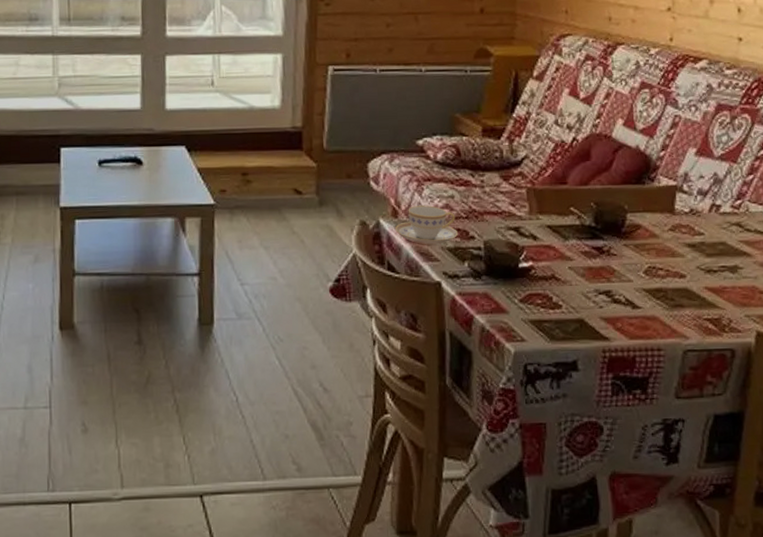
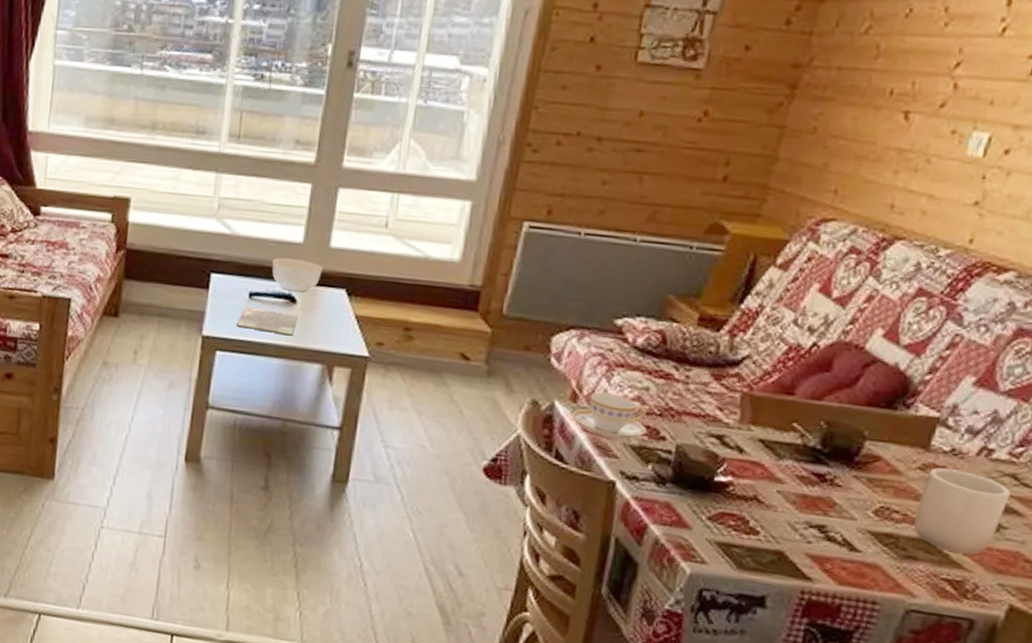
magazine: none [91,174,146,196] -> present [237,307,298,336]
bowl: none [116,123,163,155] -> present [272,257,324,293]
mug: none [674,225,739,296] -> present [913,467,1011,555]

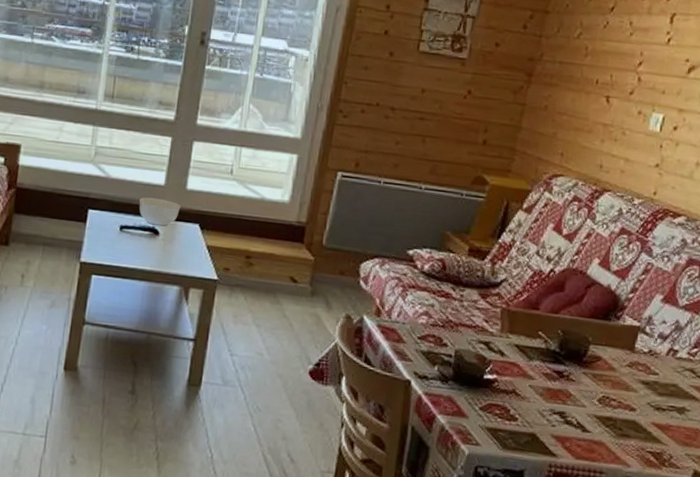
magazine: present [237,307,298,336] -> none [110,238,160,263]
teacup: present [572,392,647,440] -> none [376,308,434,347]
mug: present [913,467,1011,555] -> none [626,365,690,432]

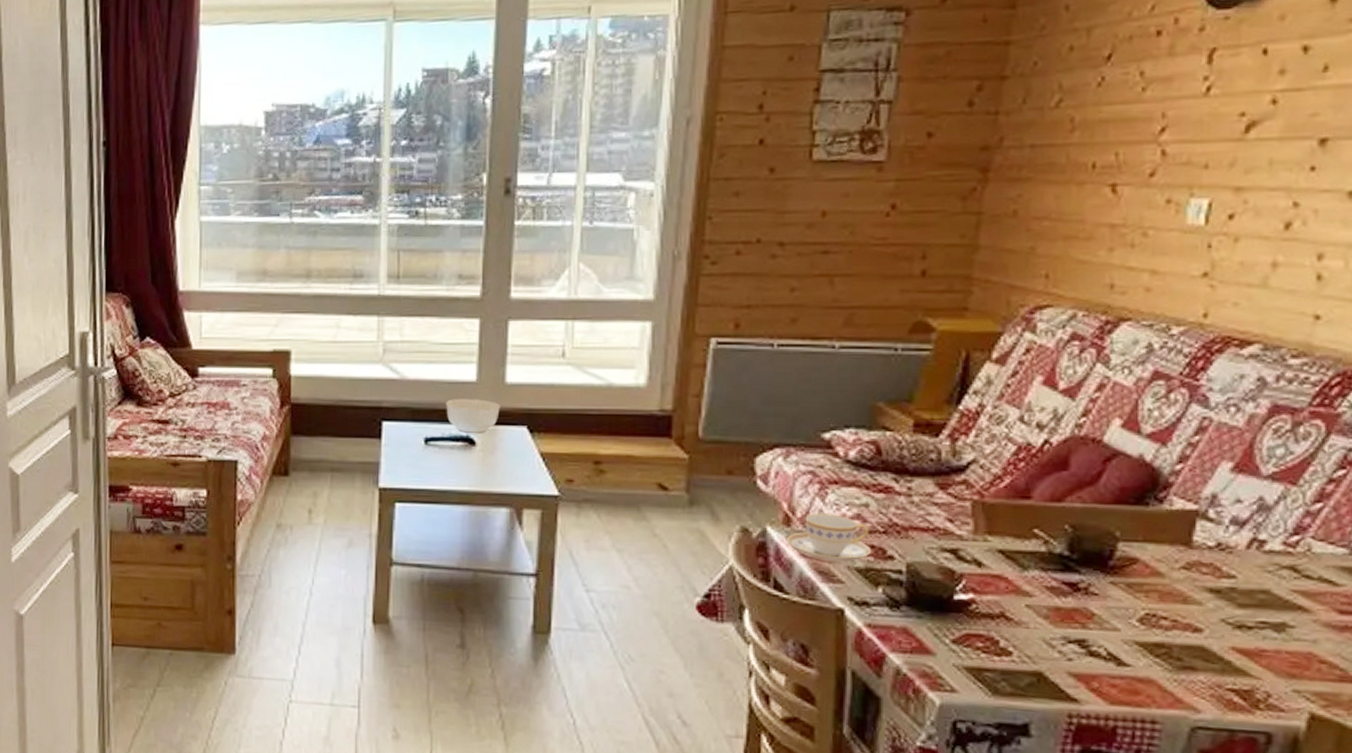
teacup: none [376,308,434,347] -> present [787,513,872,564]

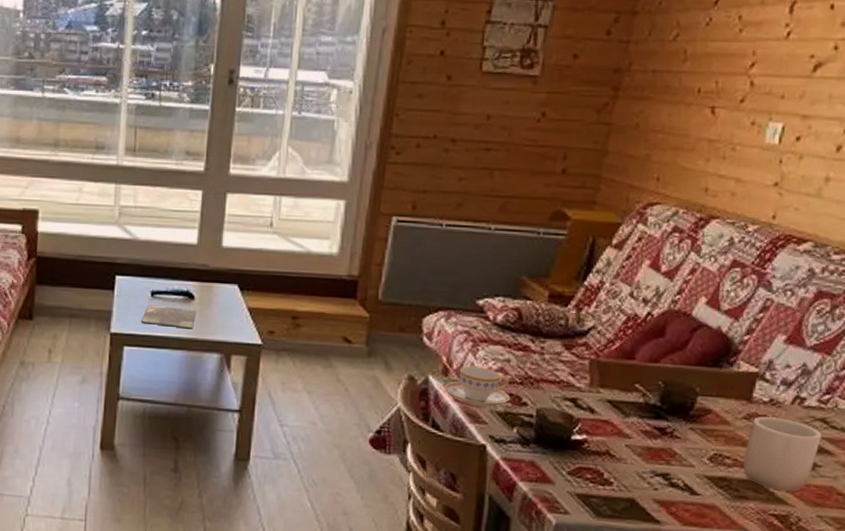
magazine: none [415,453,478,480] -> present [142,305,196,329]
bowl: present [446,398,501,434] -> none [170,258,217,290]
mug: none [1185,564,1292,660] -> present [742,416,822,492]

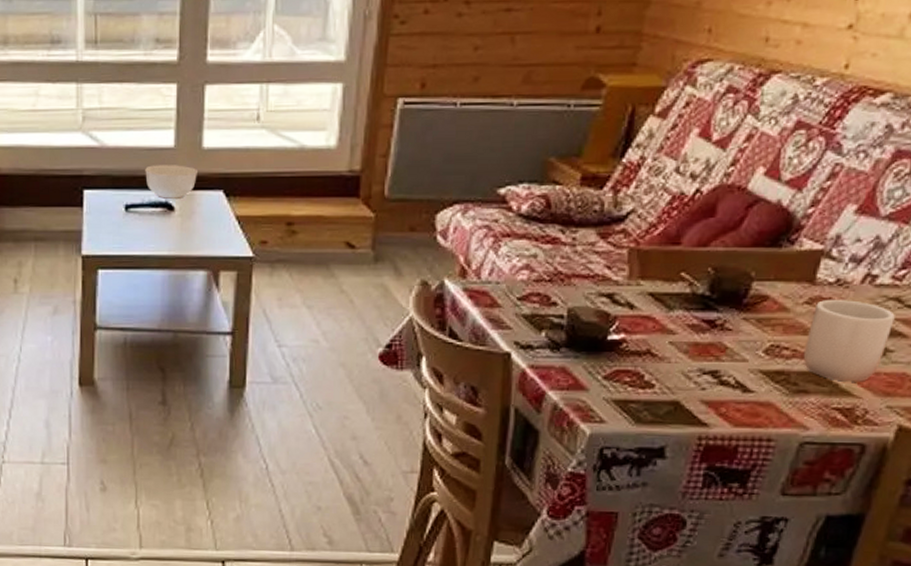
magazine: present [142,305,196,329] -> none [116,220,177,245]
bowl: none [170,258,217,290] -> present [145,164,199,200]
teacup: present [444,366,511,408] -> none [462,265,538,312]

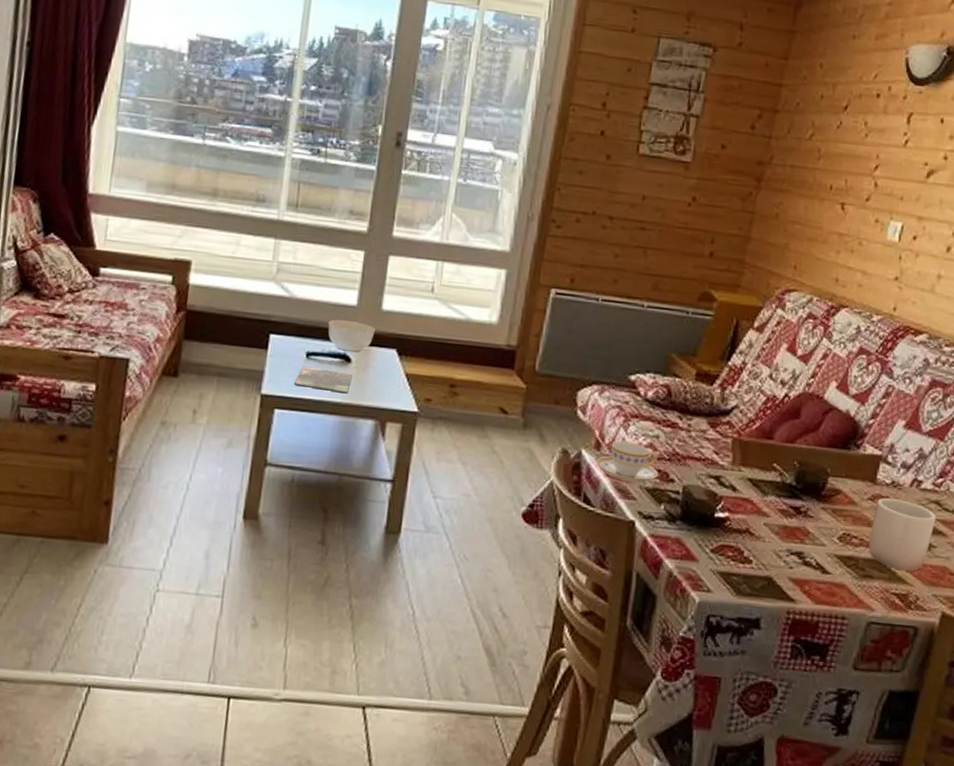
magazine: none [116,220,177,245] -> present [295,366,352,394]
teacup: none [462,265,538,312] -> present [596,441,659,484]

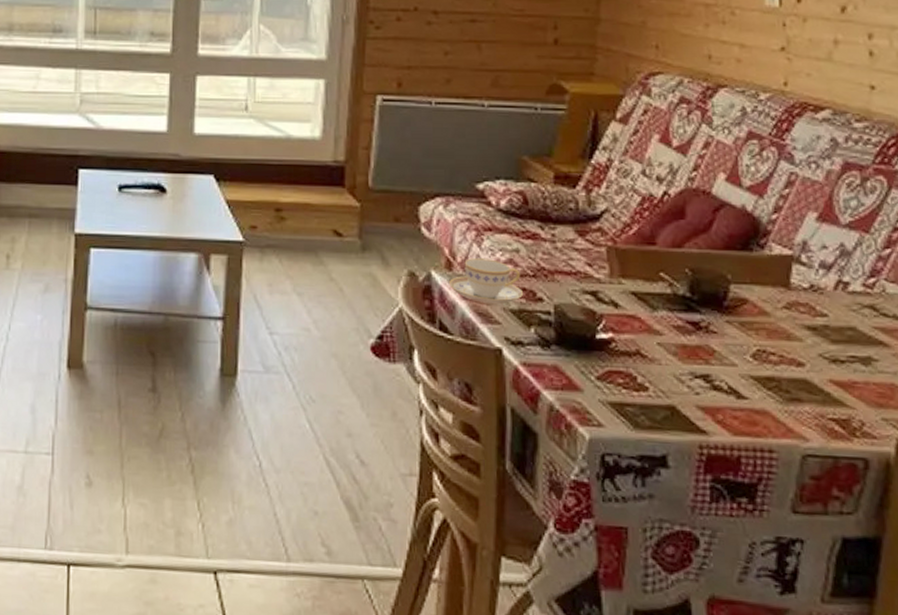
magazine: present [295,366,352,394] -> none [109,200,169,227]
bowl: present [328,319,376,353] -> none [139,147,190,182]
mug: present [868,497,936,572] -> none [790,304,873,392]

